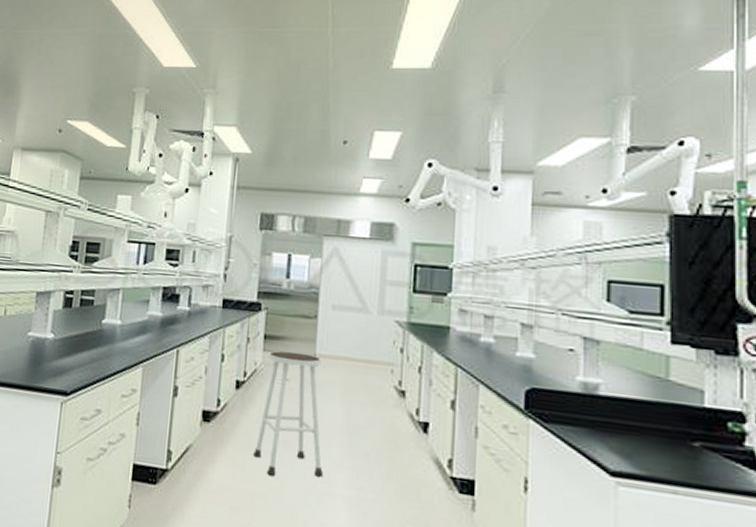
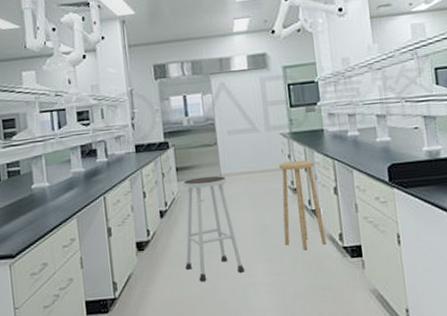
stool: none [378,356,432,470] -> present [279,160,327,251]

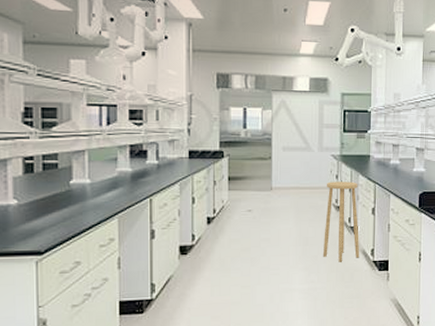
stool: present [182,175,244,281] -> none [227,188,283,286]

